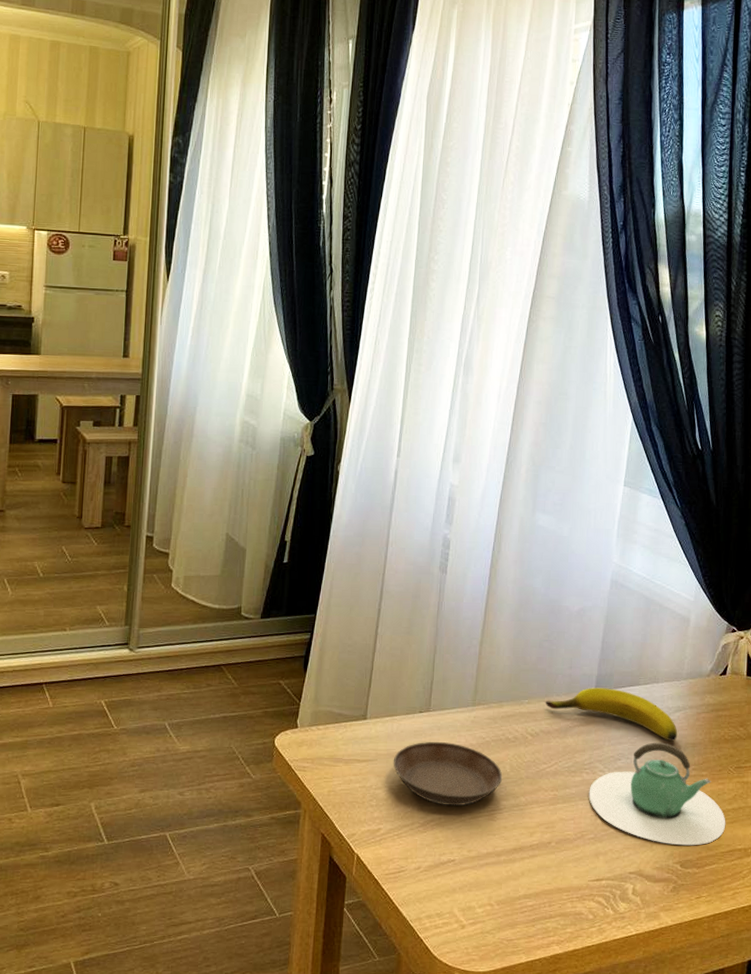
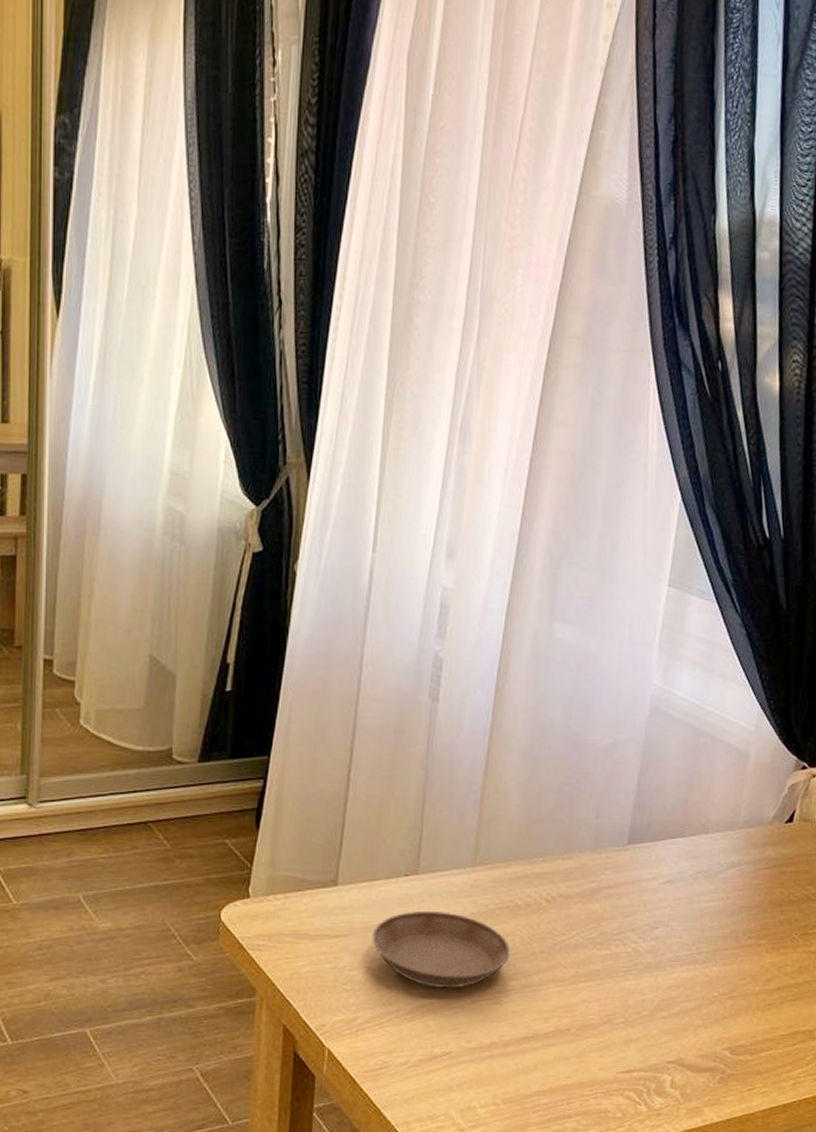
banana: present [545,688,678,741] -> none [564,841,731,903]
teapot: present [588,742,726,846] -> none [618,906,788,1029]

